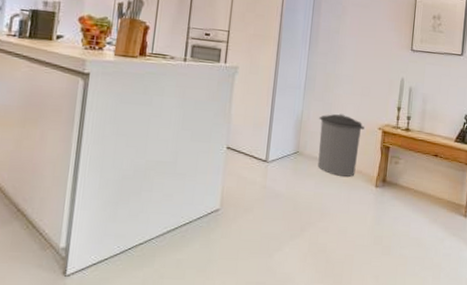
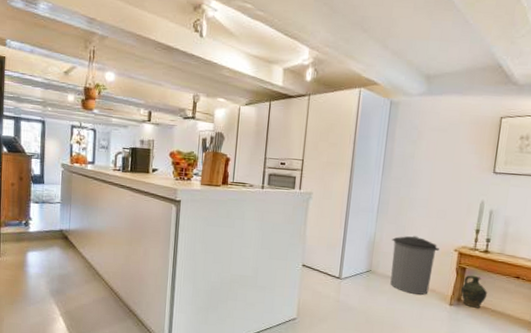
ceramic jug: none [386,154,410,189] -> present [461,275,488,308]

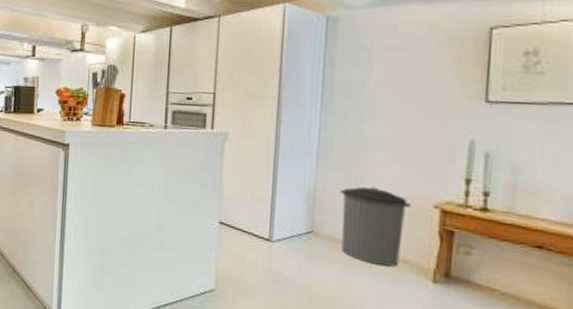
ceramic jug: present [461,275,488,308] -> none [449,241,492,289]

